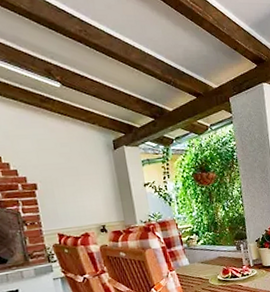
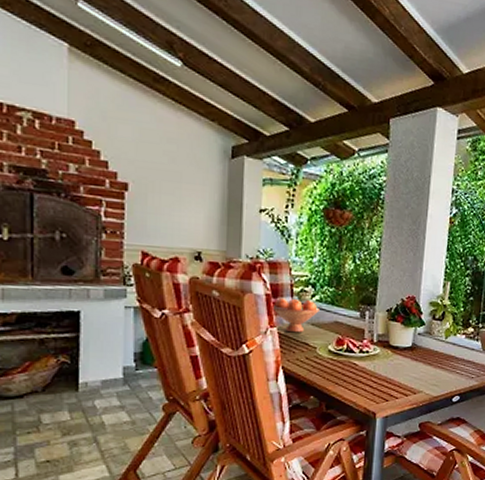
fruit bowl: none [169,244,205,273] -> present [272,297,319,333]

